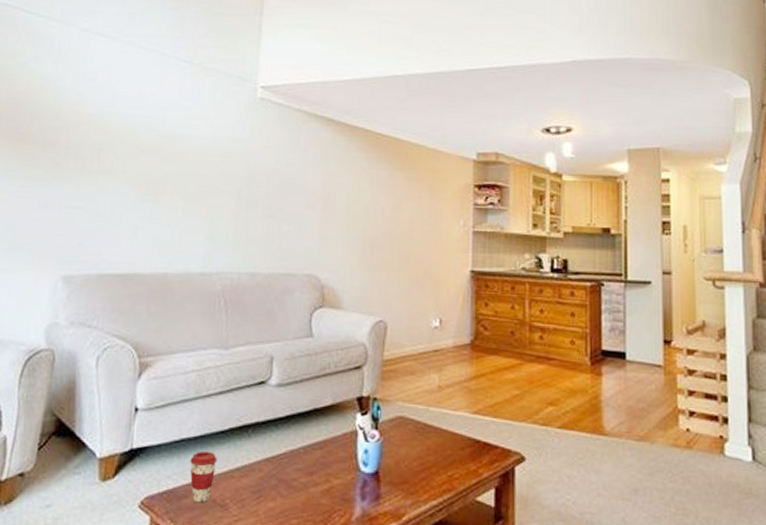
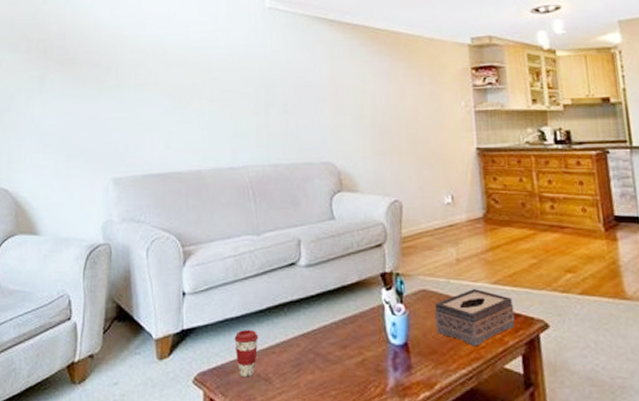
tissue box: none [409,418,492,477] -> present [434,289,515,346]

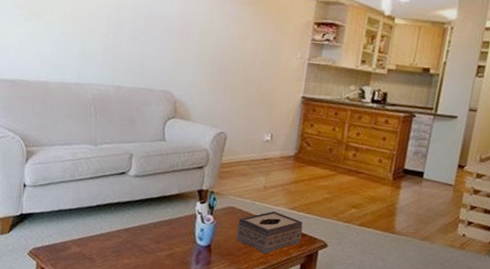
coffee cup: present [234,329,259,378] -> none [66,219,87,256]

